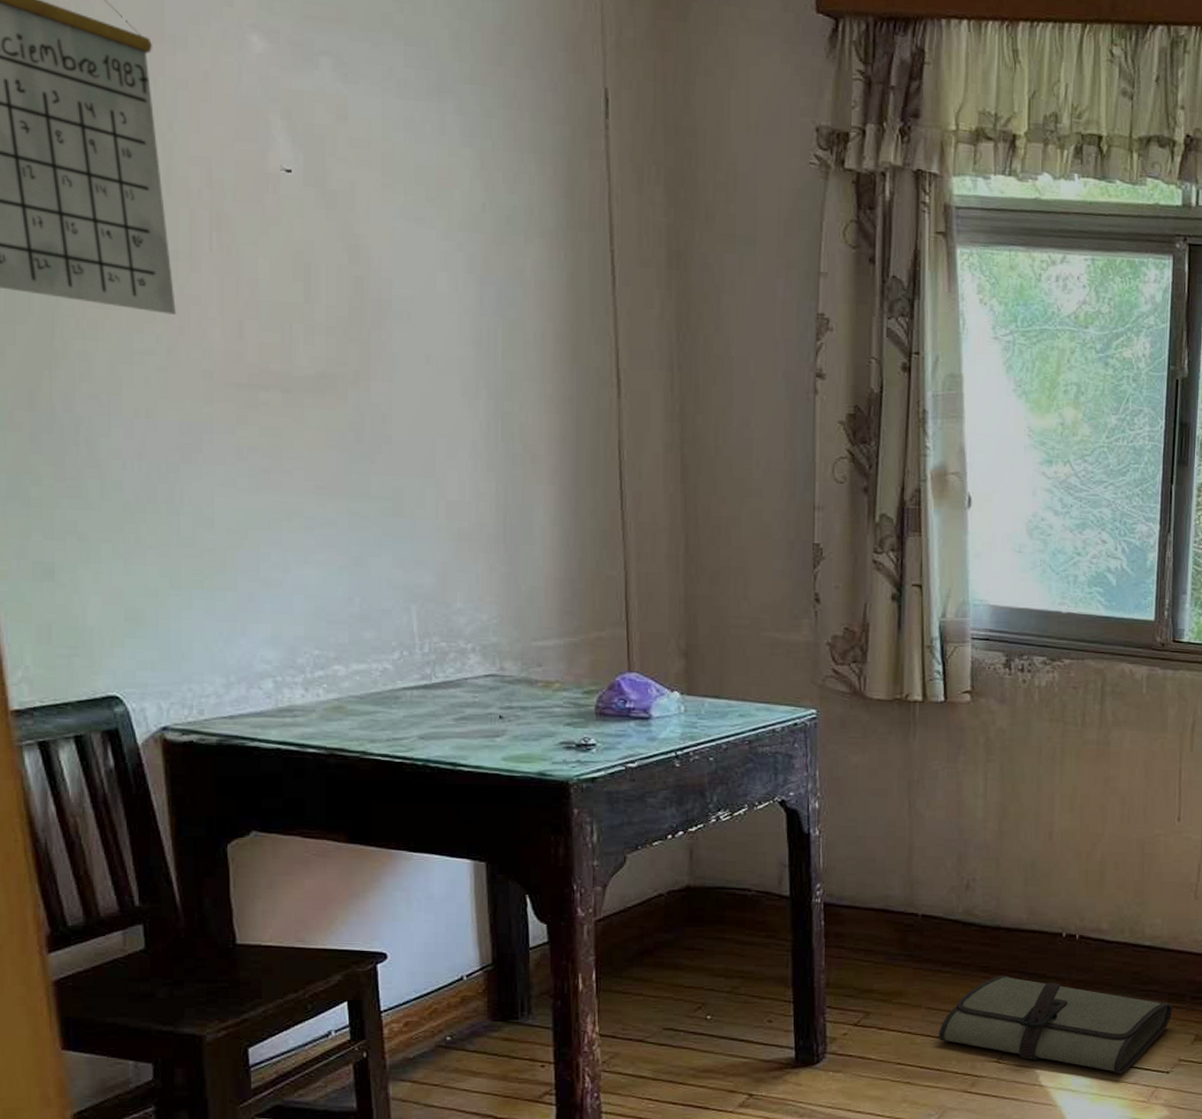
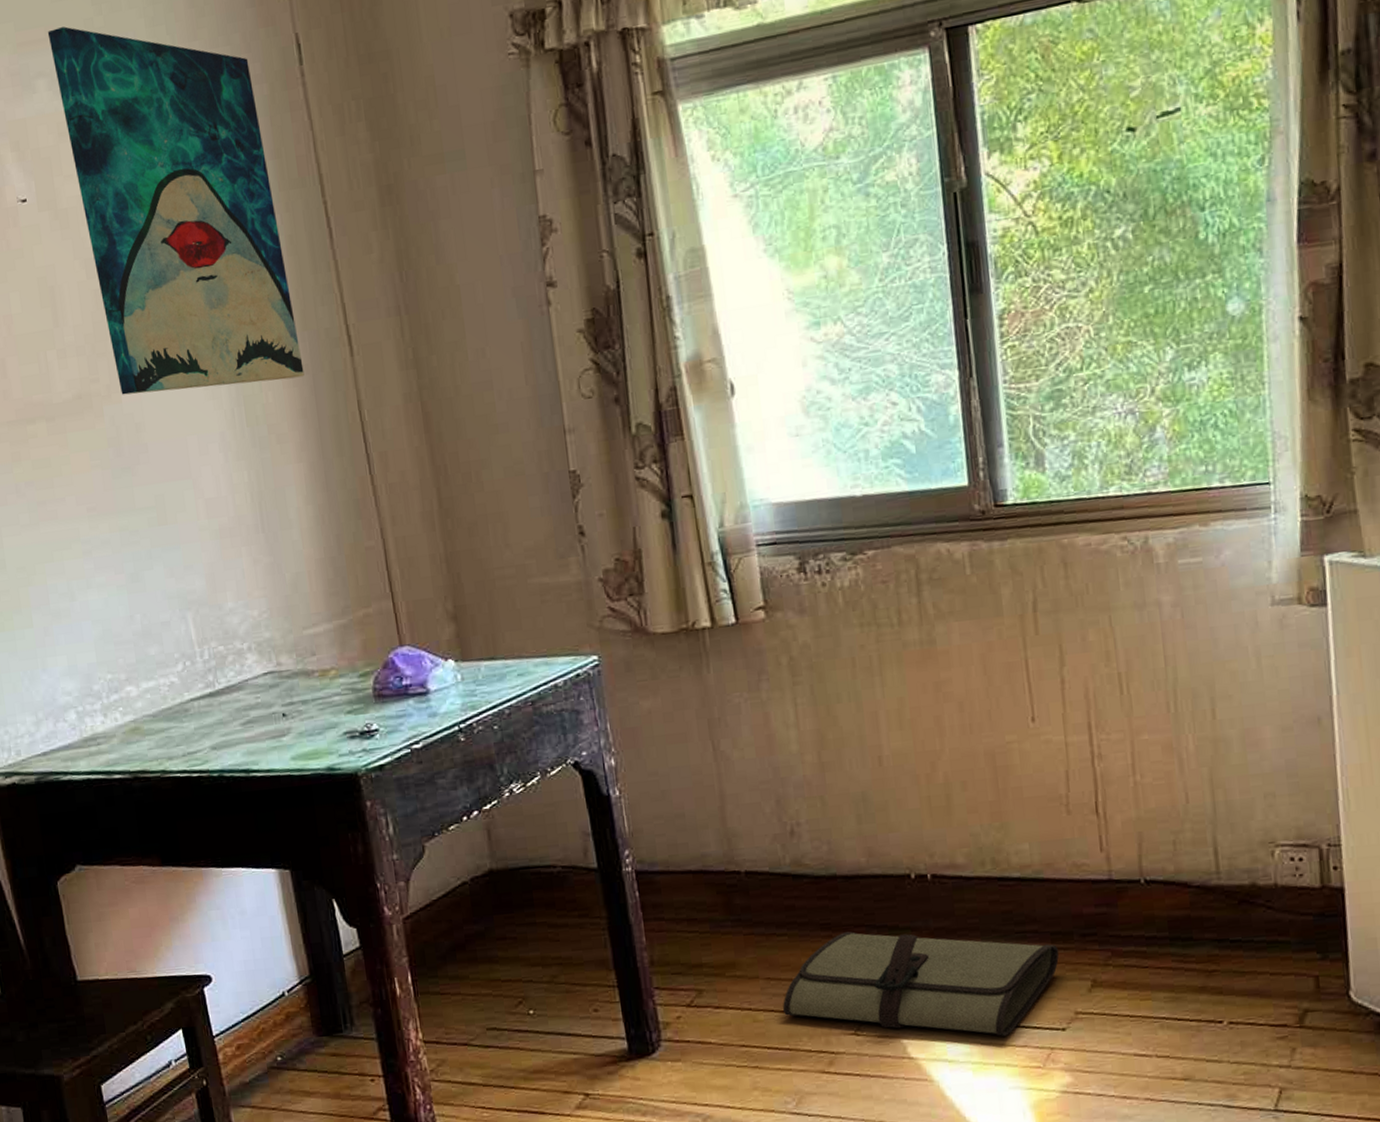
wall art: none [339,12,568,407] -> present [47,26,305,395]

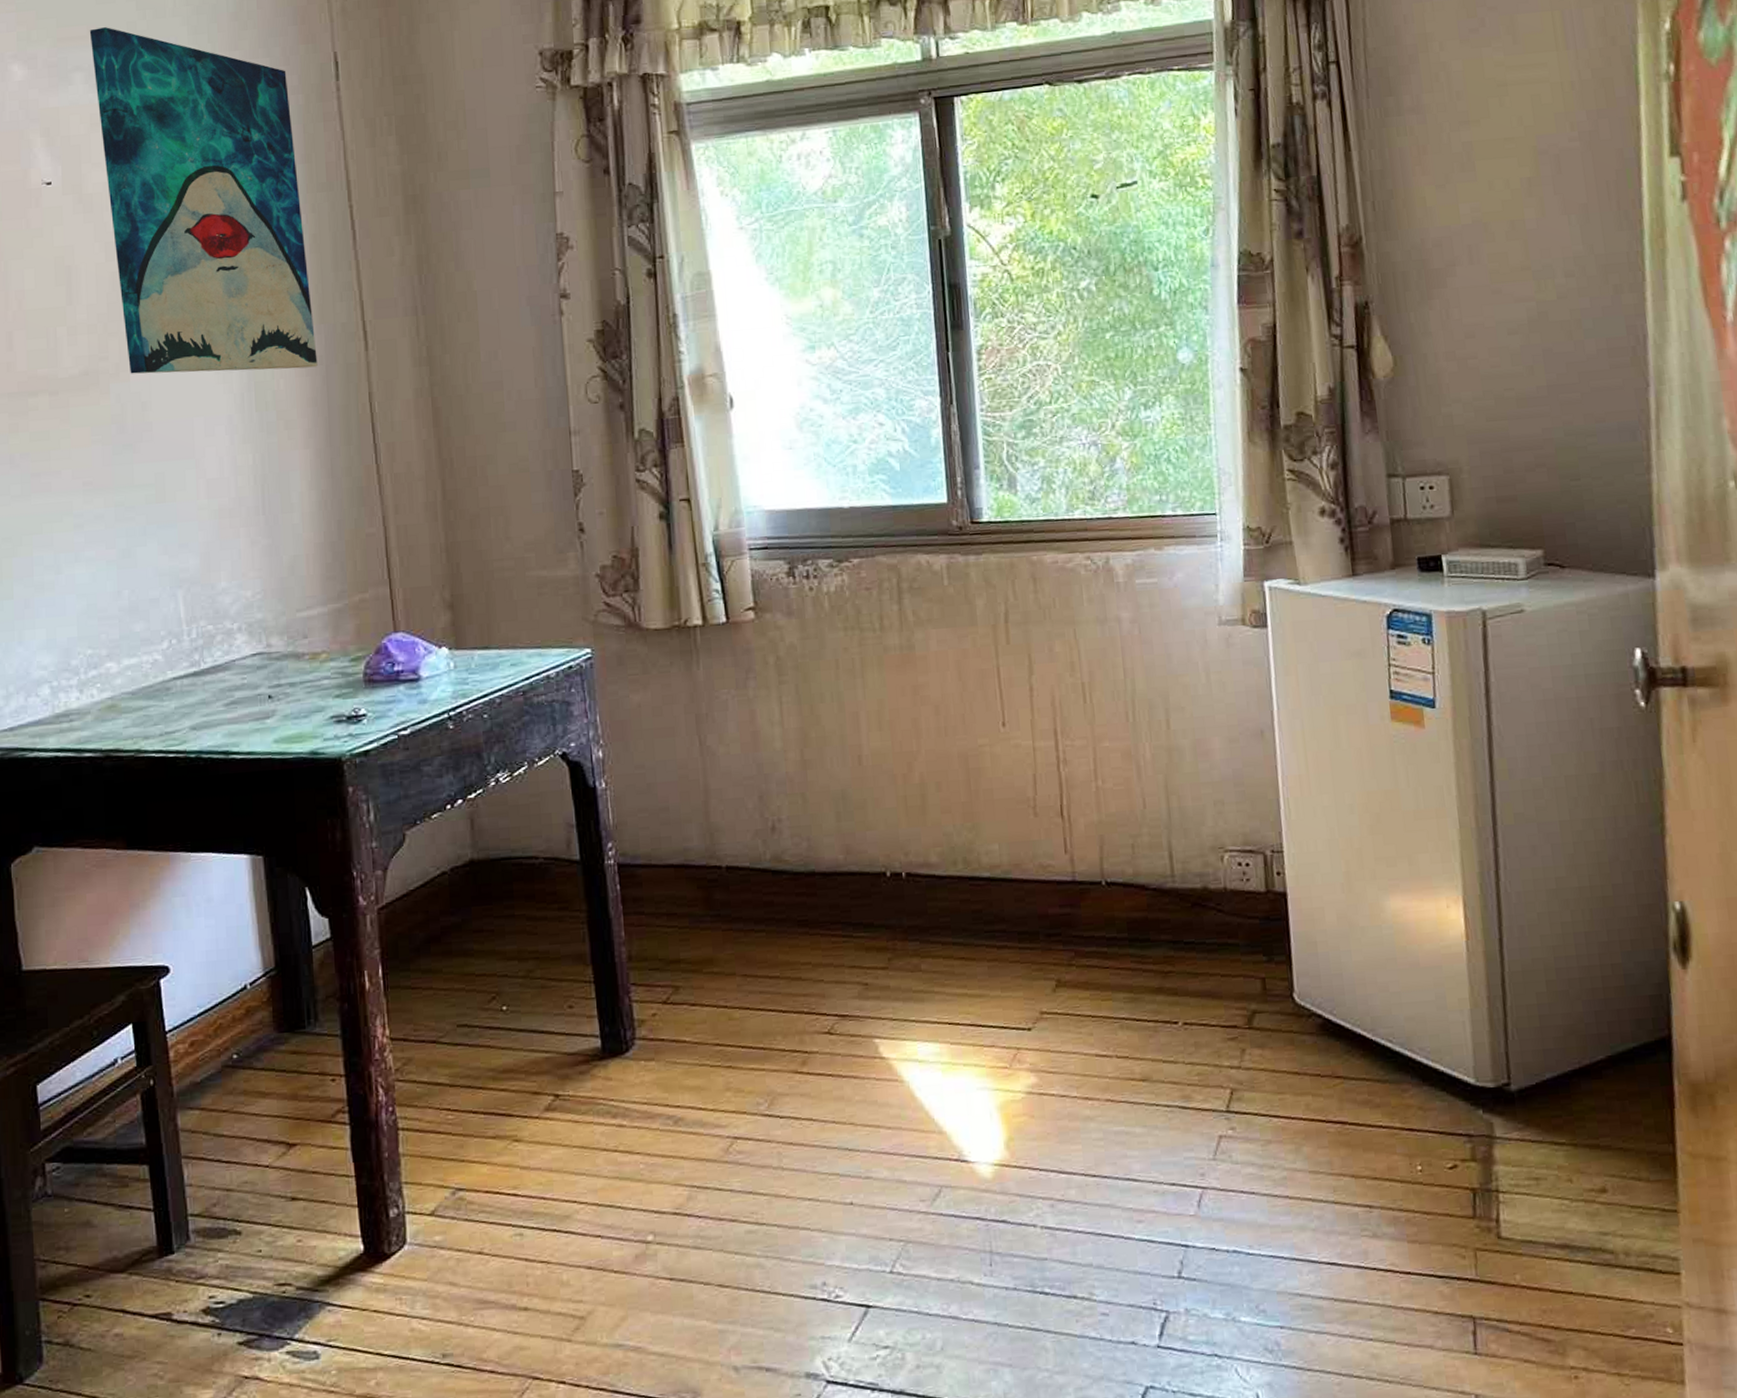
tool roll: present [783,931,1060,1036] -> none [758,929,1026,1036]

